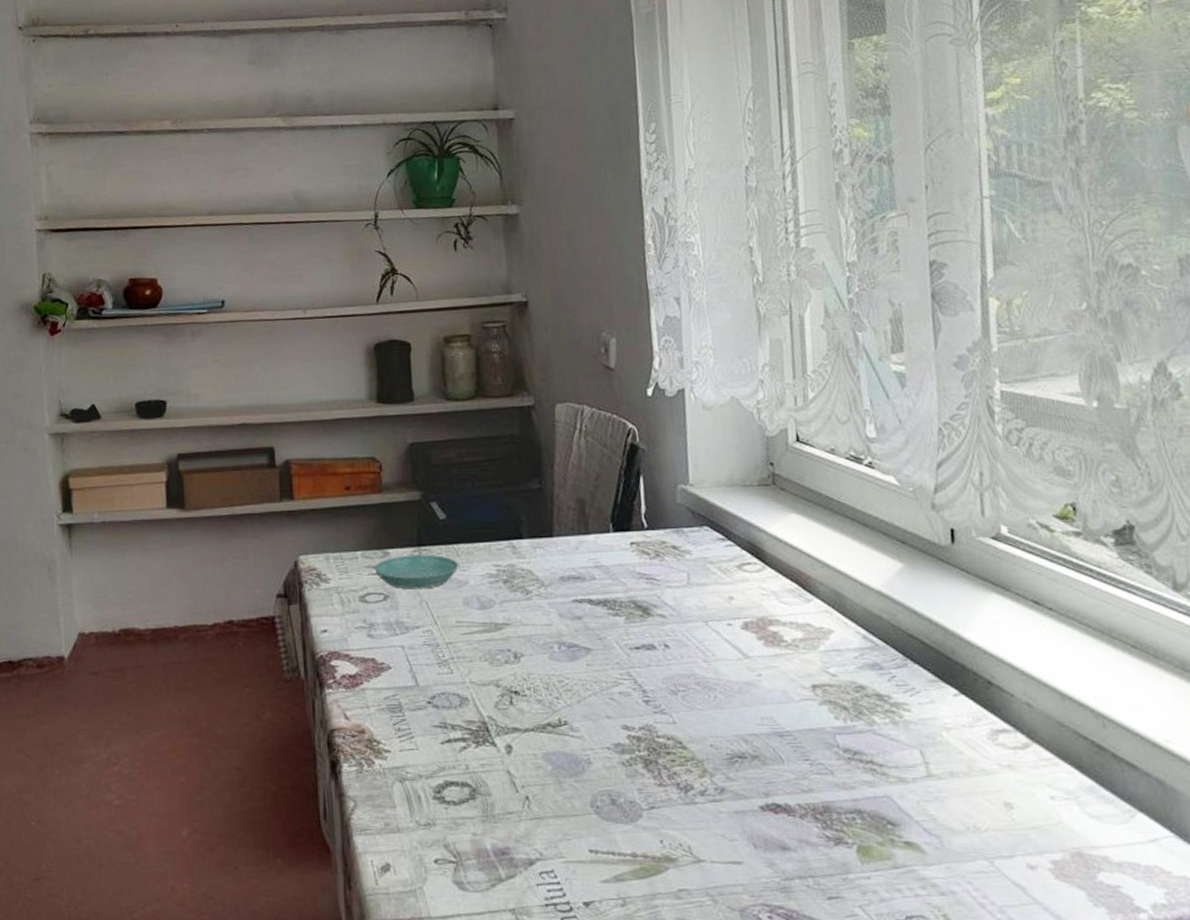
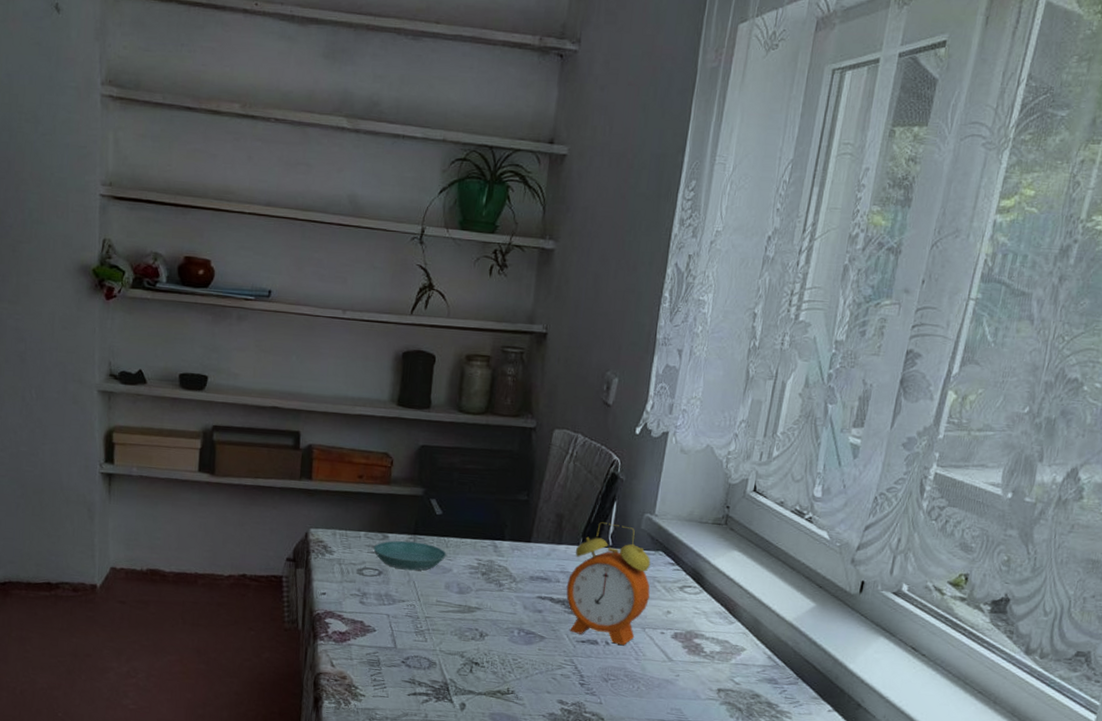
alarm clock: none [604,501,705,647] -> present [566,522,651,646]

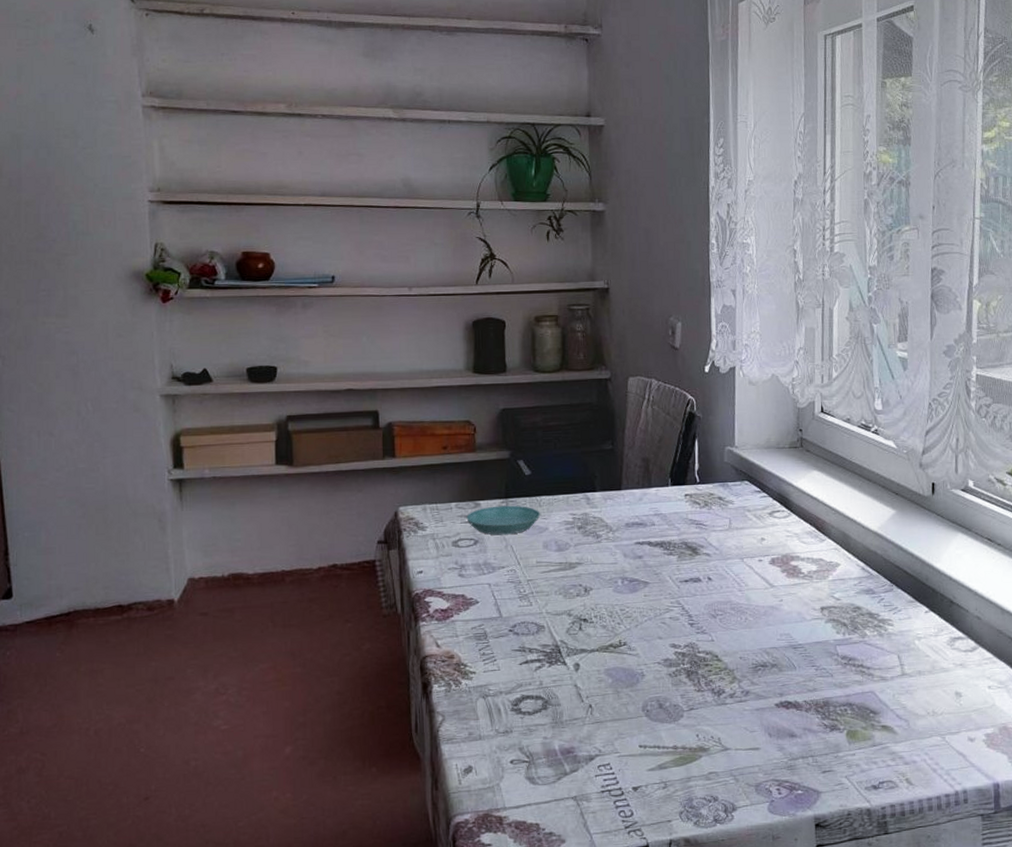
alarm clock: present [566,522,651,646] -> none [662,460,743,579]

